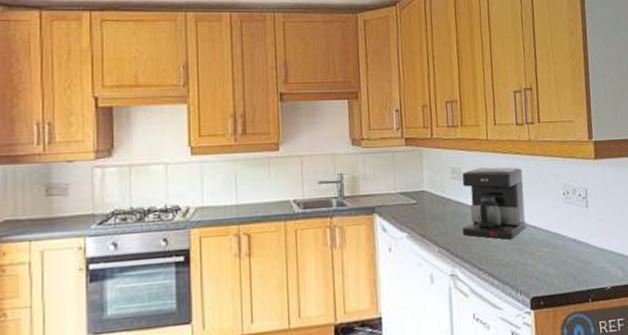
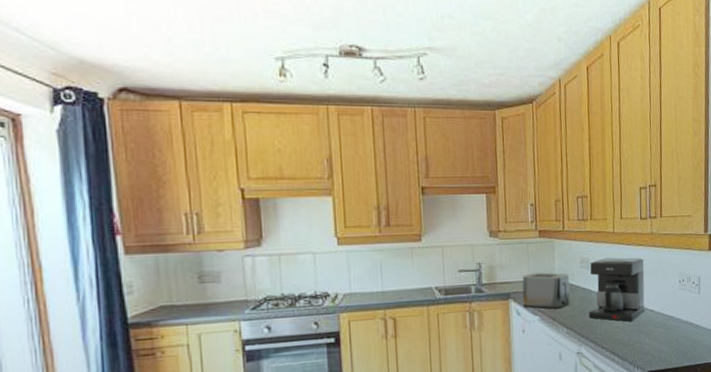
toaster: none [388,184,442,226] -> present [522,272,570,310]

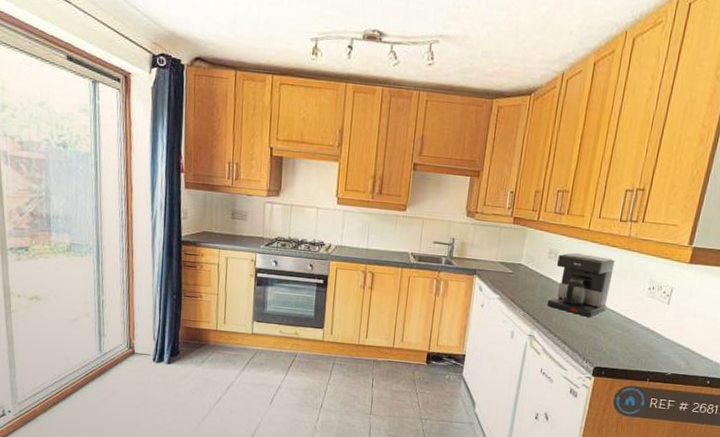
toaster: present [522,272,570,310] -> none [487,255,535,293]

